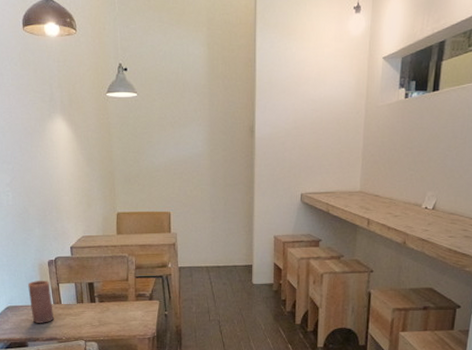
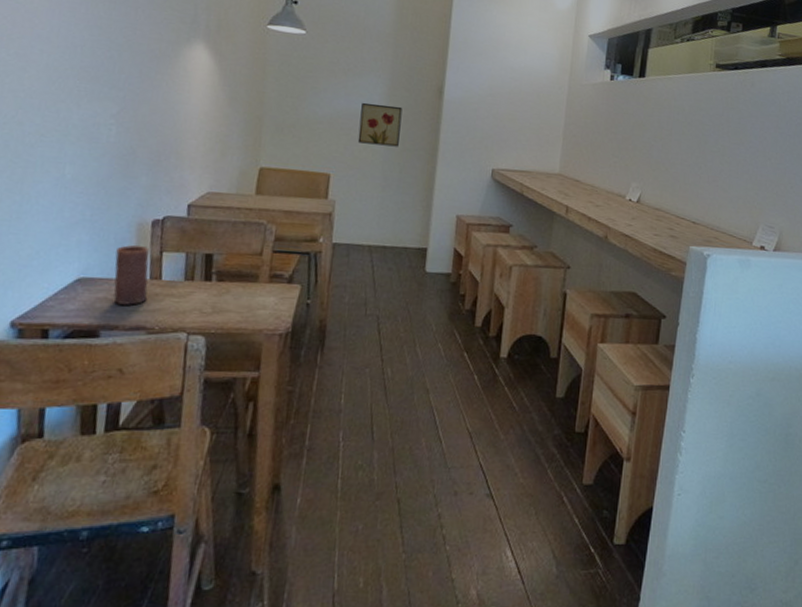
wall art: none [188,149,222,184] -> present [357,102,403,147]

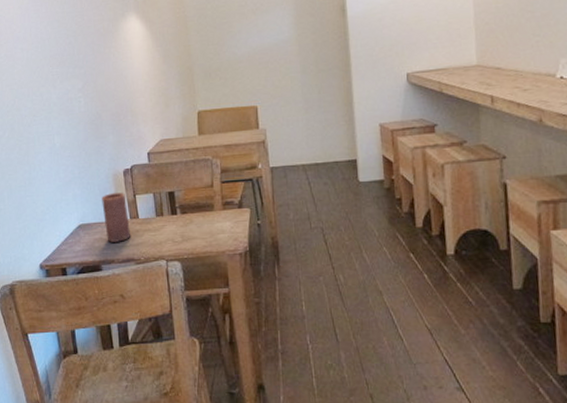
wall art: present [357,102,403,147] -> none [273,32,313,73]

